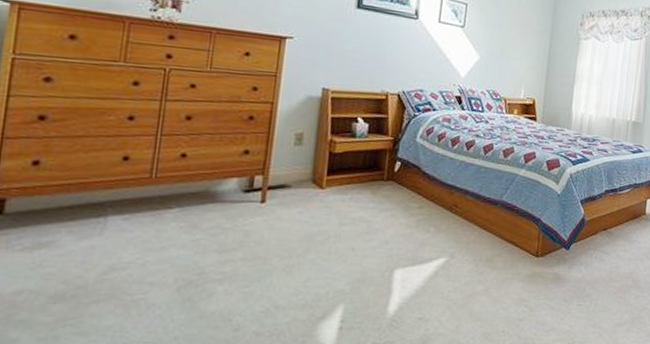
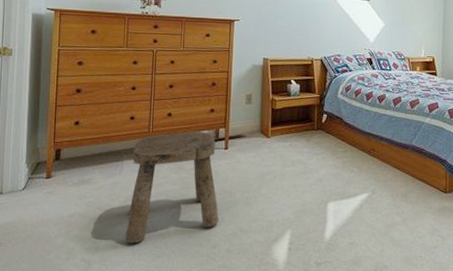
stool: none [102,179,248,329] -> present [125,131,219,244]

